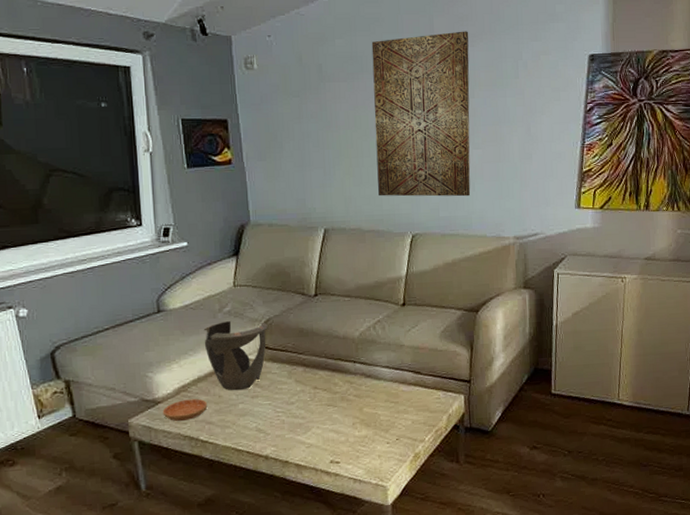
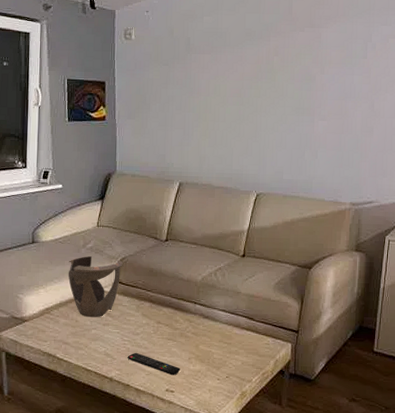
saucer: present [162,398,208,422] -> none [28,320,66,339]
remote control: none [283,424,345,445] -> present [127,352,181,376]
wall art: present [371,31,471,197] -> none [230,13,324,163]

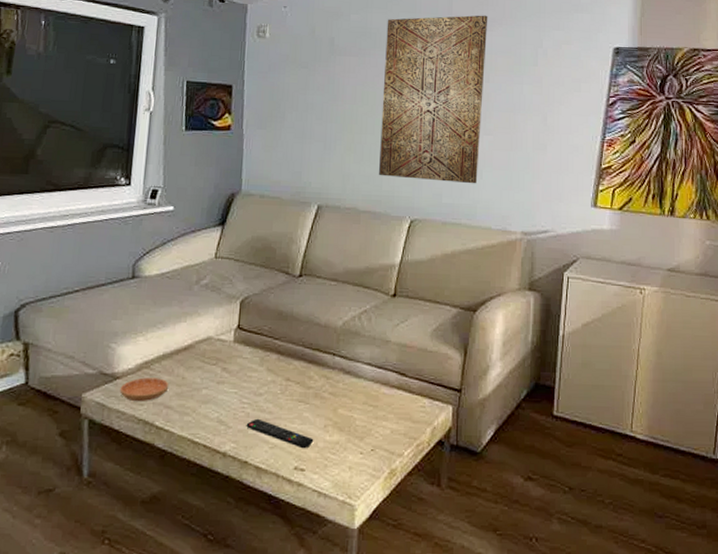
saucer: none [28,320,66,339] -> present [119,377,169,402]
decorative bowl: present [68,255,123,318] -> none [175,294,245,374]
wall art: none [230,13,324,163] -> present [379,15,488,184]

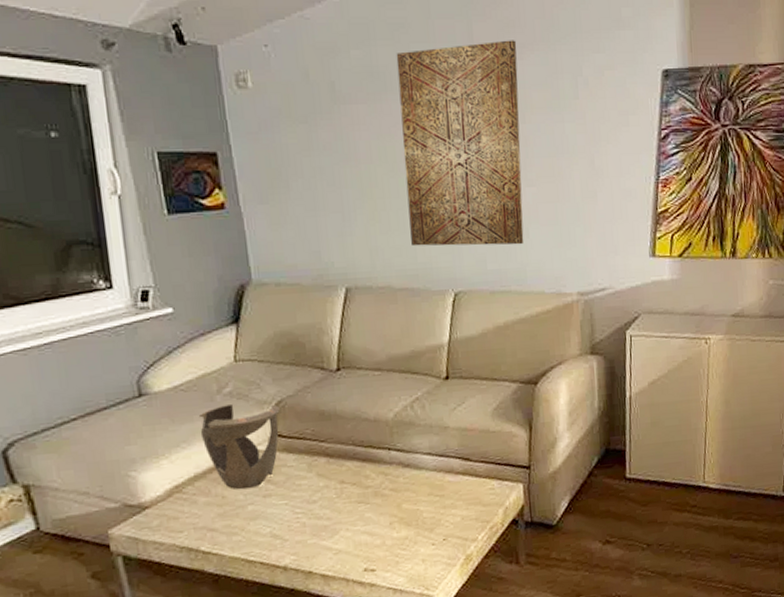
saucer: present [119,377,169,402] -> none [151,501,209,530]
decorative bowl: none [175,294,245,374] -> present [198,403,280,490]
remote control: present [246,418,314,449] -> none [304,526,381,550]

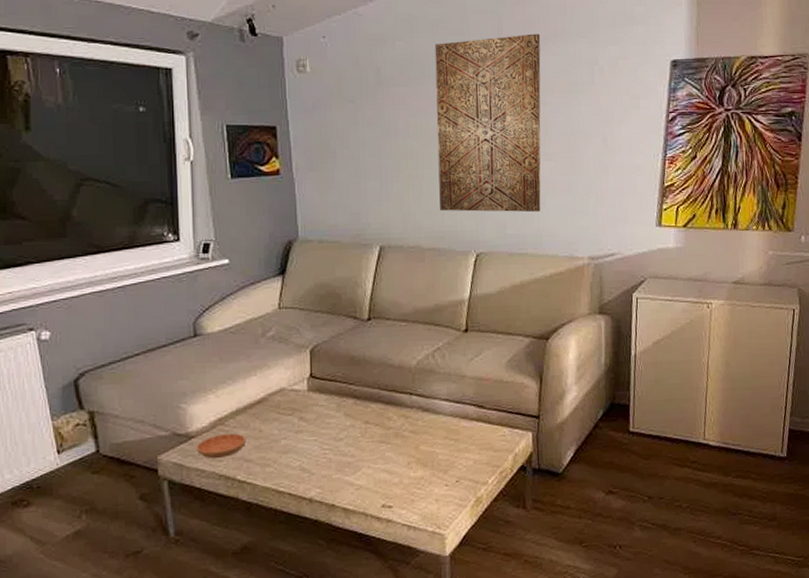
saucer: none [151,501,209,530] -> present [196,433,247,459]
decorative bowl: present [198,403,280,490] -> none [244,346,315,425]

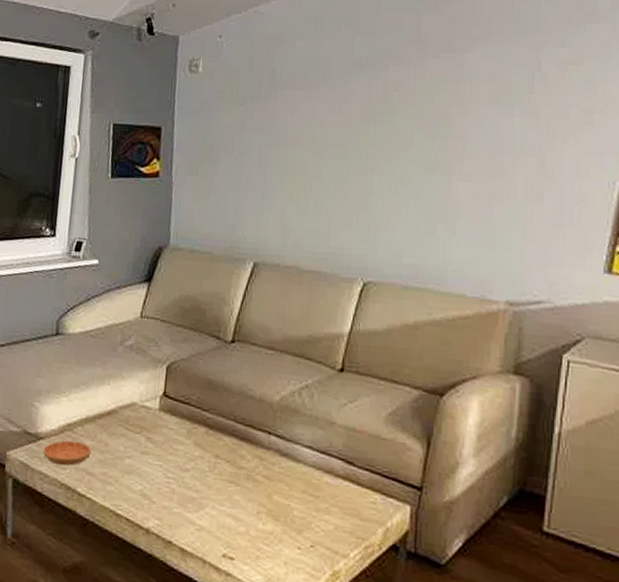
wall art: present [434,33,541,213] -> none [326,33,468,241]

